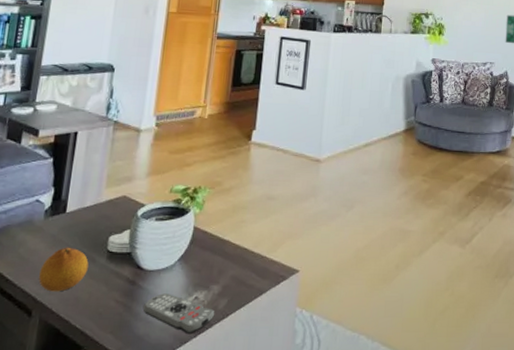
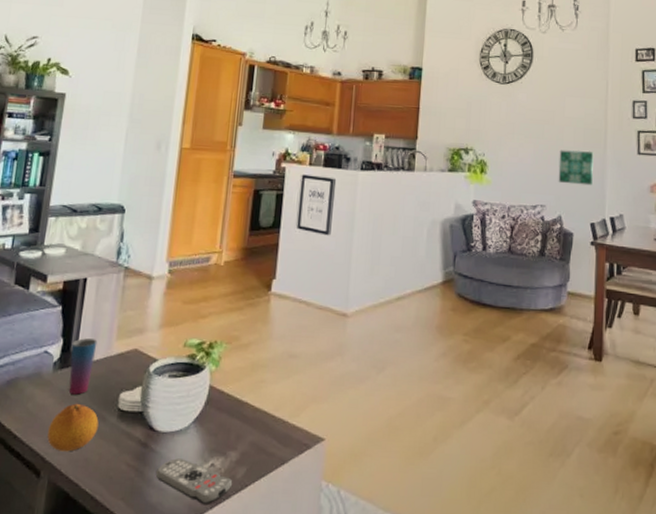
cup: none [59,187,88,239] -> present [68,338,98,395]

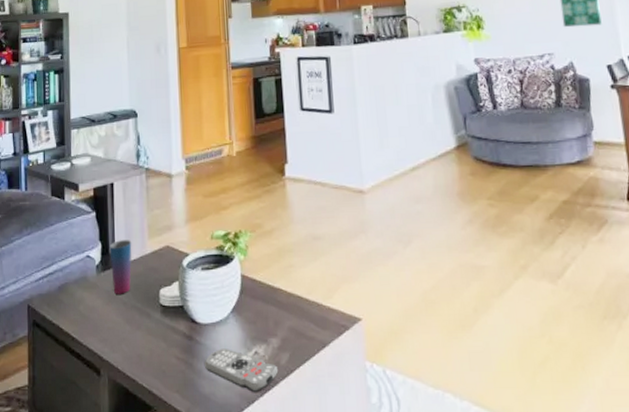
fruit: present [47,403,99,452] -> none [101,302,145,350]

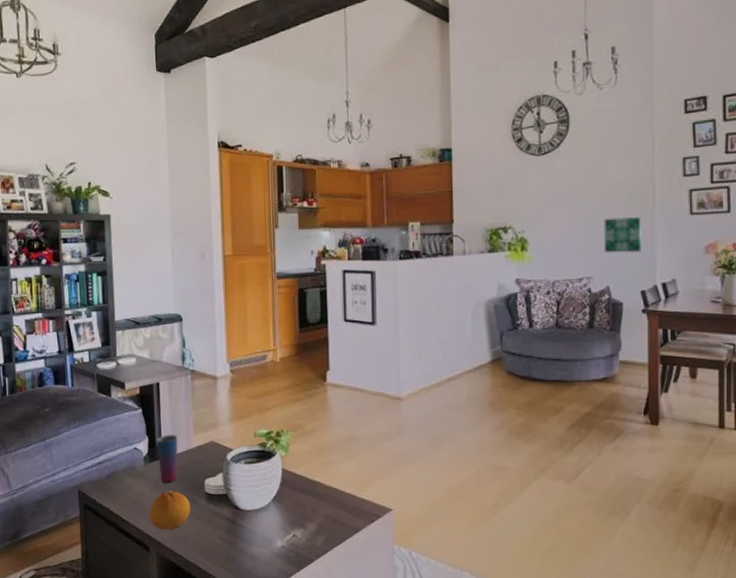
fruit: none [101,302,145,350] -> present [149,490,191,530]
remote control: present [204,349,279,392] -> none [246,531,314,568]

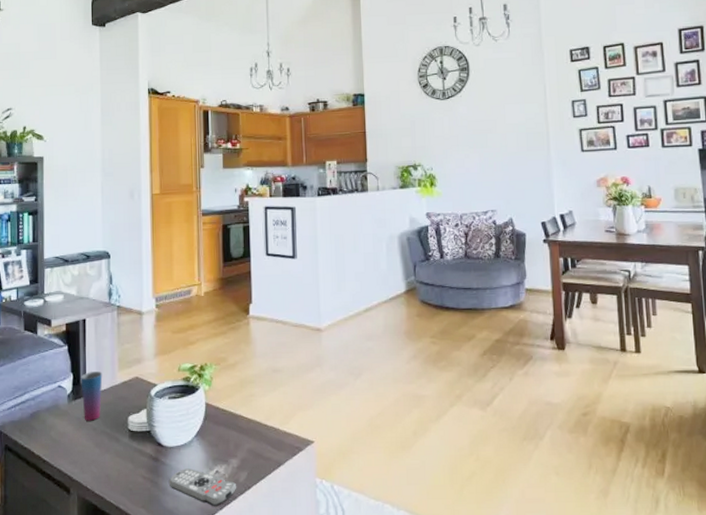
fruit: present [149,490,191,530] -> none [71,428,113,471]
remote control: none [246,531,314,568] -> present [168,468,237,506]
wall art: present [604,216,641,253] -> none [504,153,540,188]

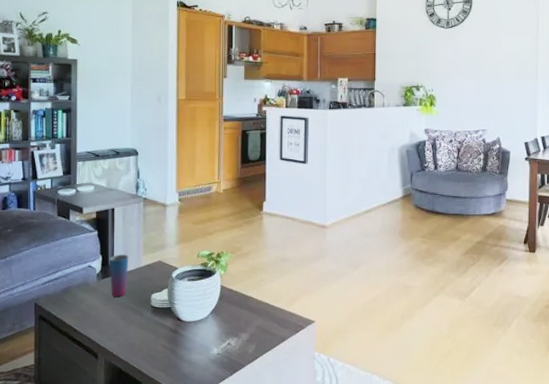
remote control: present [168,468,237,506] -> none [186,340,246,372]

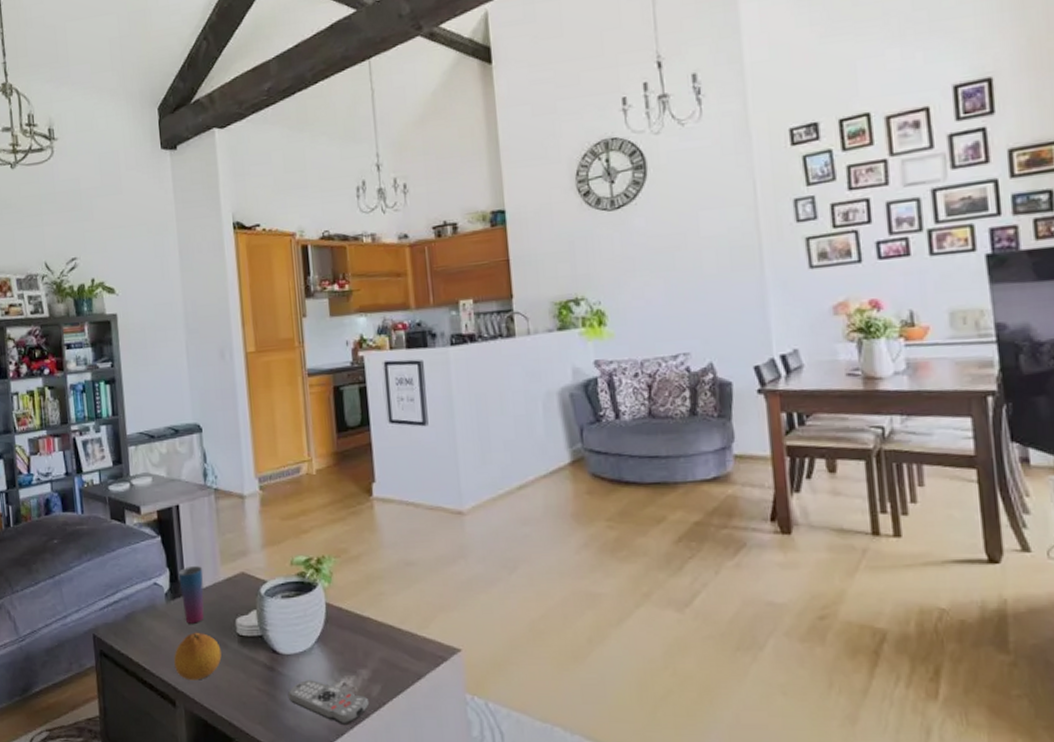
fruit: none [100,303,137,339] -> present [174,632,222,680]
remote control: none [186,340,246,372] -> present [287,680,370,724]

